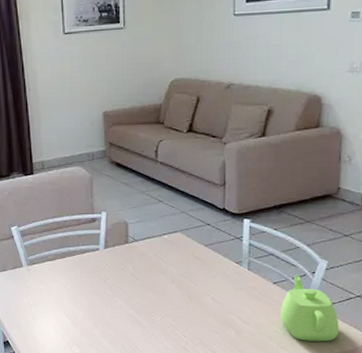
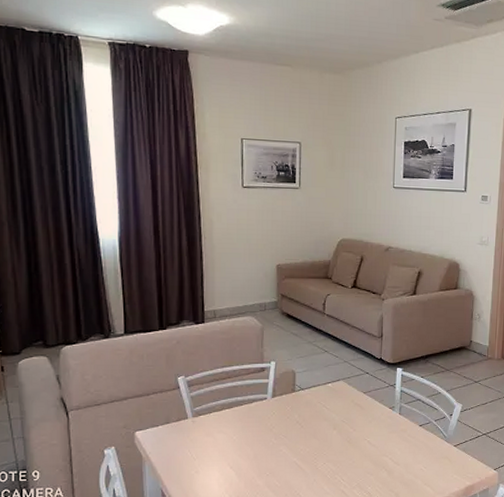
teapot: present [281,274,339,342] -> none [425,417,470,477]

